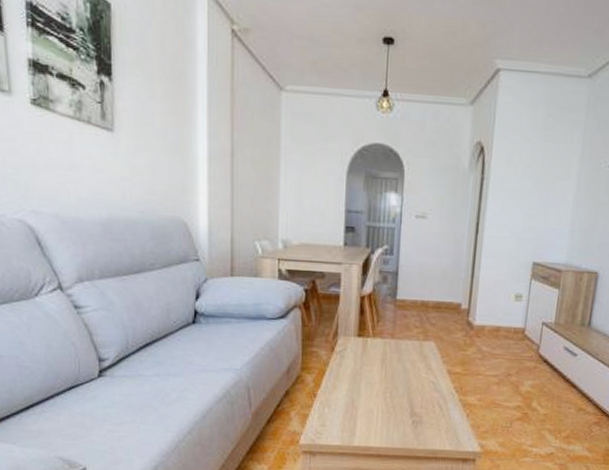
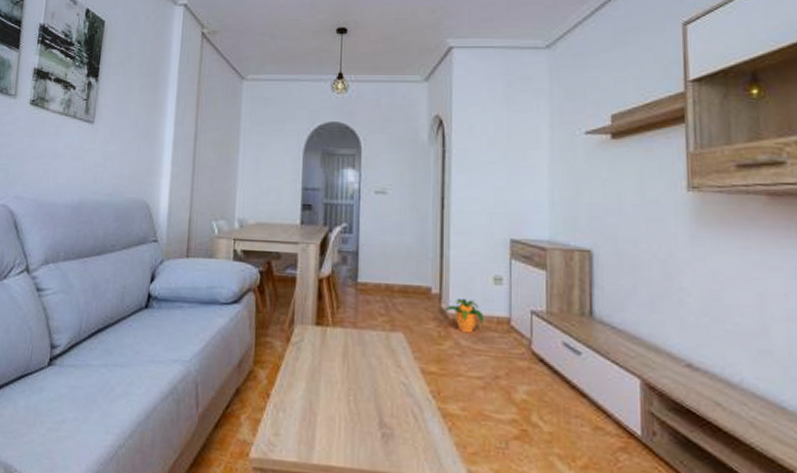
potted plant: none [471,312,503,341] -> present [444,298,483,333]

